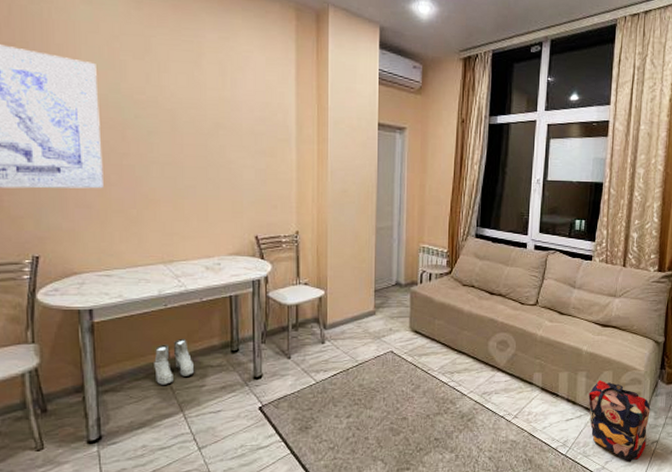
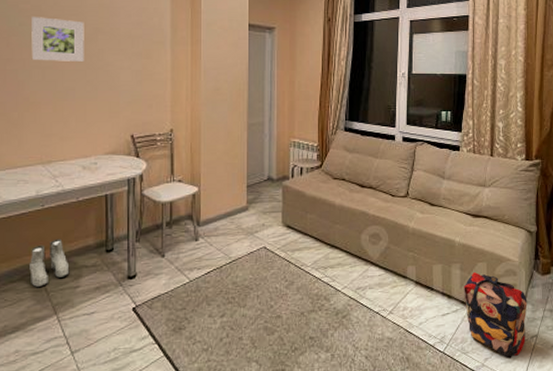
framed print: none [148,109,205,158] -> present [31,17,84,62]

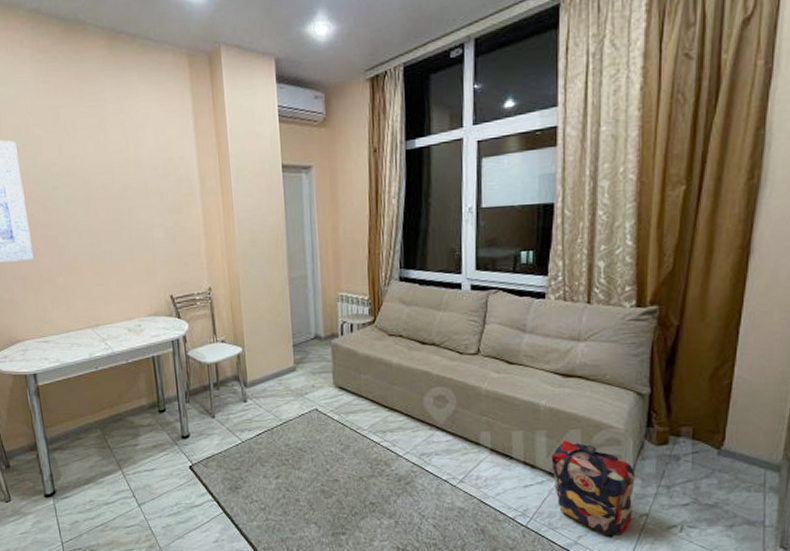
boots: present [30,238,70,287] -> none [92,399,128,444]
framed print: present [31,17,84,62] -> none [63,178,117,224]

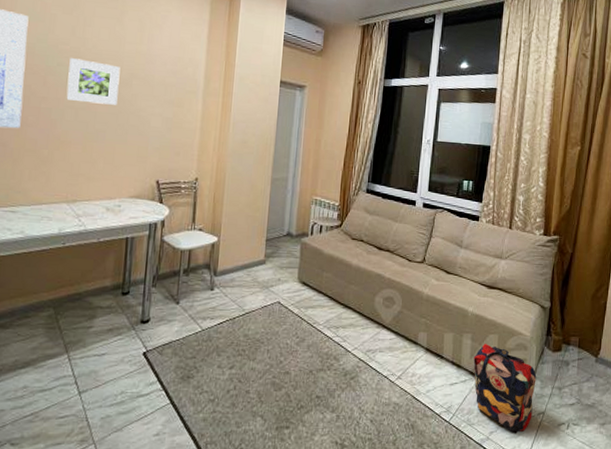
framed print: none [63,178,117,224] -> present [66,58,121,105]

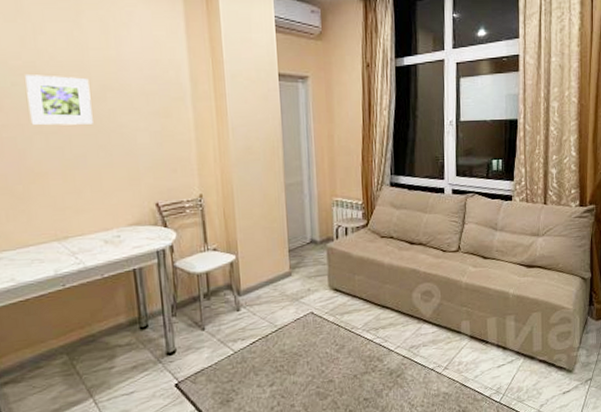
backpack: present [473,343,537,434] -> none [519,322,582,403]

